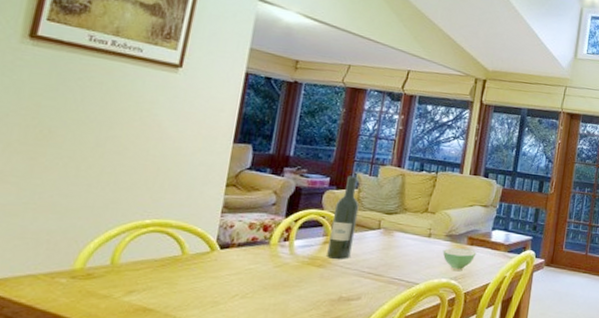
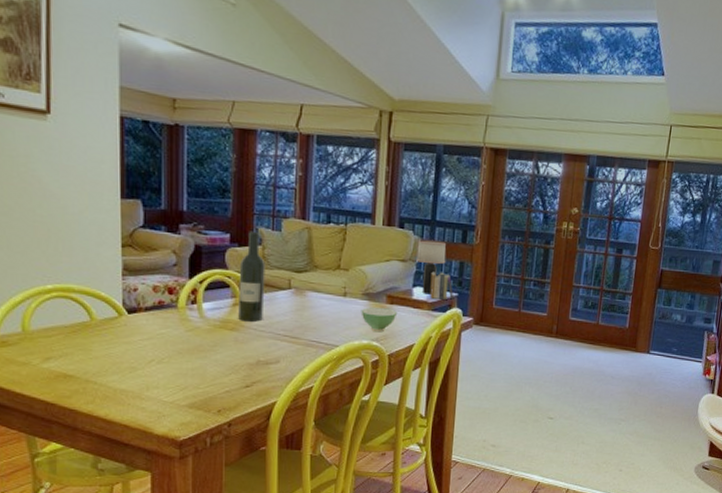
table lamp: none [497,188,524,237] -> present [416,240,446,294]
books: none [507,216,529,243] -> present [430,271,454,300]

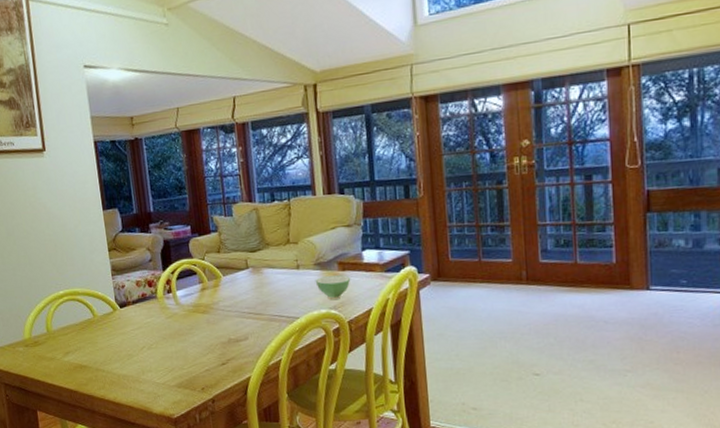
wine bottle: present [238,231,265,322] -> none [201,220,228,304]
table lamp: present [416,240,446,294] -> none [360,200,392,256]
books: present [430,271,454,300] -> none [378,231,406,260]

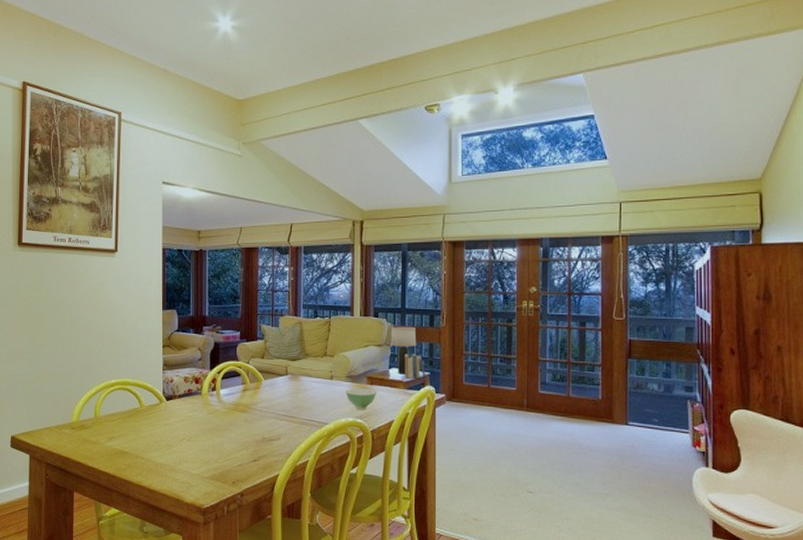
table lamp: none [360,200,392,256] -> present [391,326,417,374]
books: none [378,231,406,260] -> present [404,354,427,378]

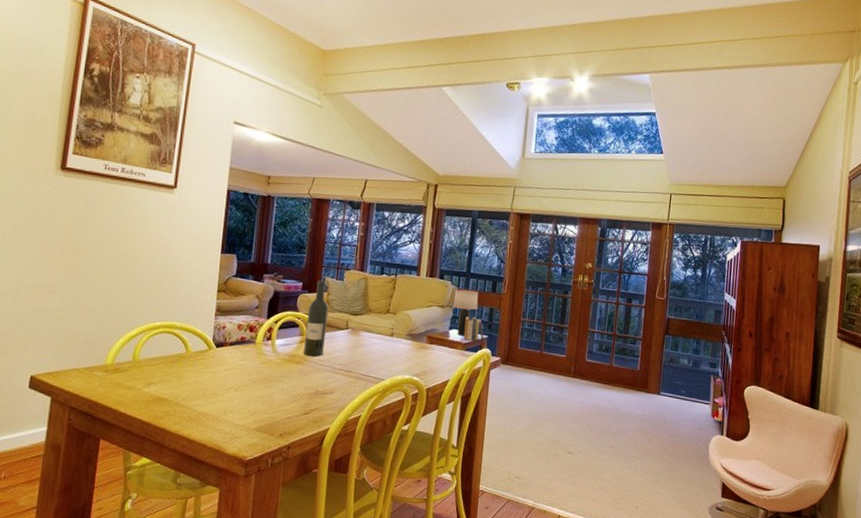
wine bottle: none [247,328,267,404] -> present [303,280,329,357]
bowl: present [345,388,377,411] -> none [404,346,436,369]

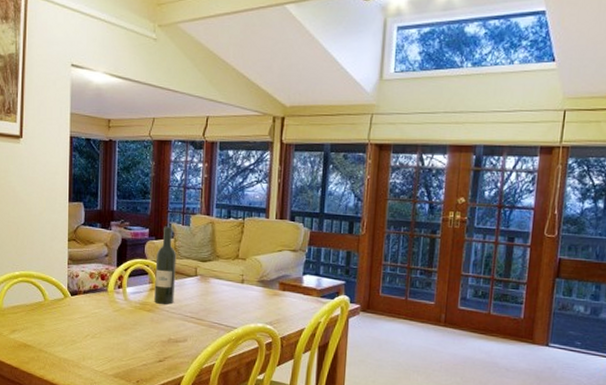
table lamp: present [453,289,479,336] -> none [306,231,334,282]
books: present [463,316,485,341] -> none [318,260,342,287]

